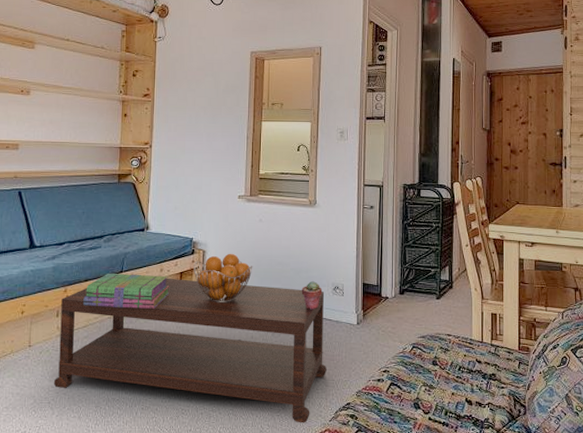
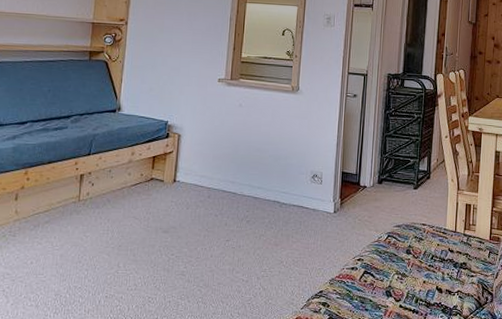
coffee table: present [53,278,326,423] -> none [9,162,302,311]
stack of books: present [83,273,169,309] -> none [45,155,140,194]
fruit basket: present [193,253,253,303] -> none [167,138,231,190]
potted succulent: present [301,281,323,310] -> none [279,169,301,198]

